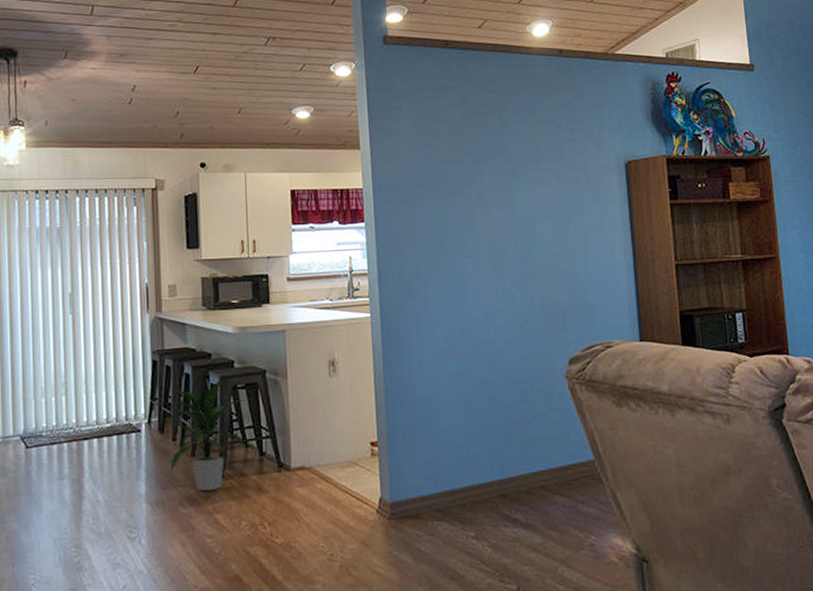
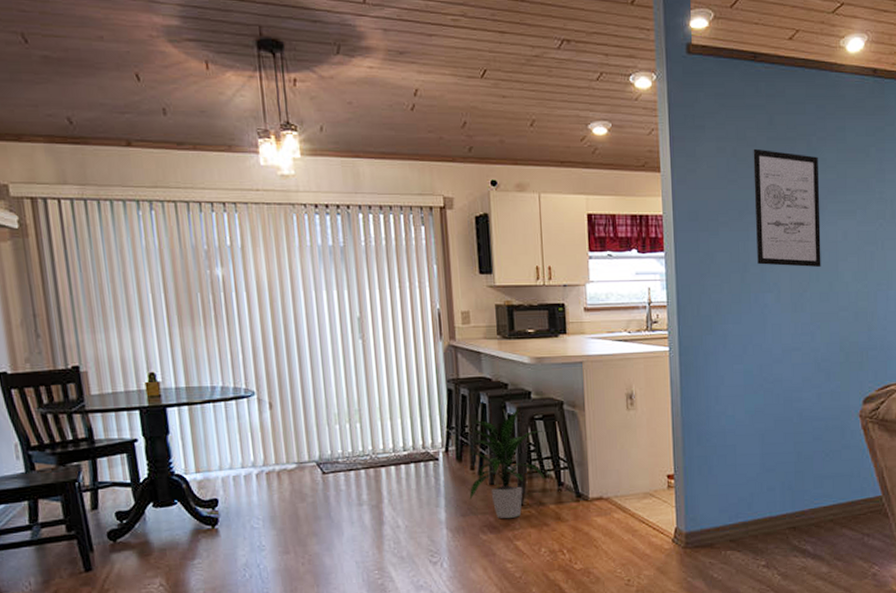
wall art: none [448,124,519,232] -> present [753,148,821,267]

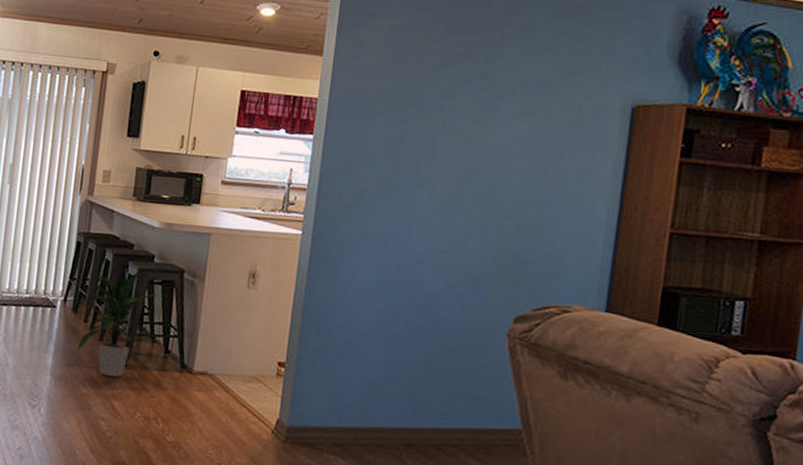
wall art: present [753,148,821,267] -> none [413,40,499,168]

